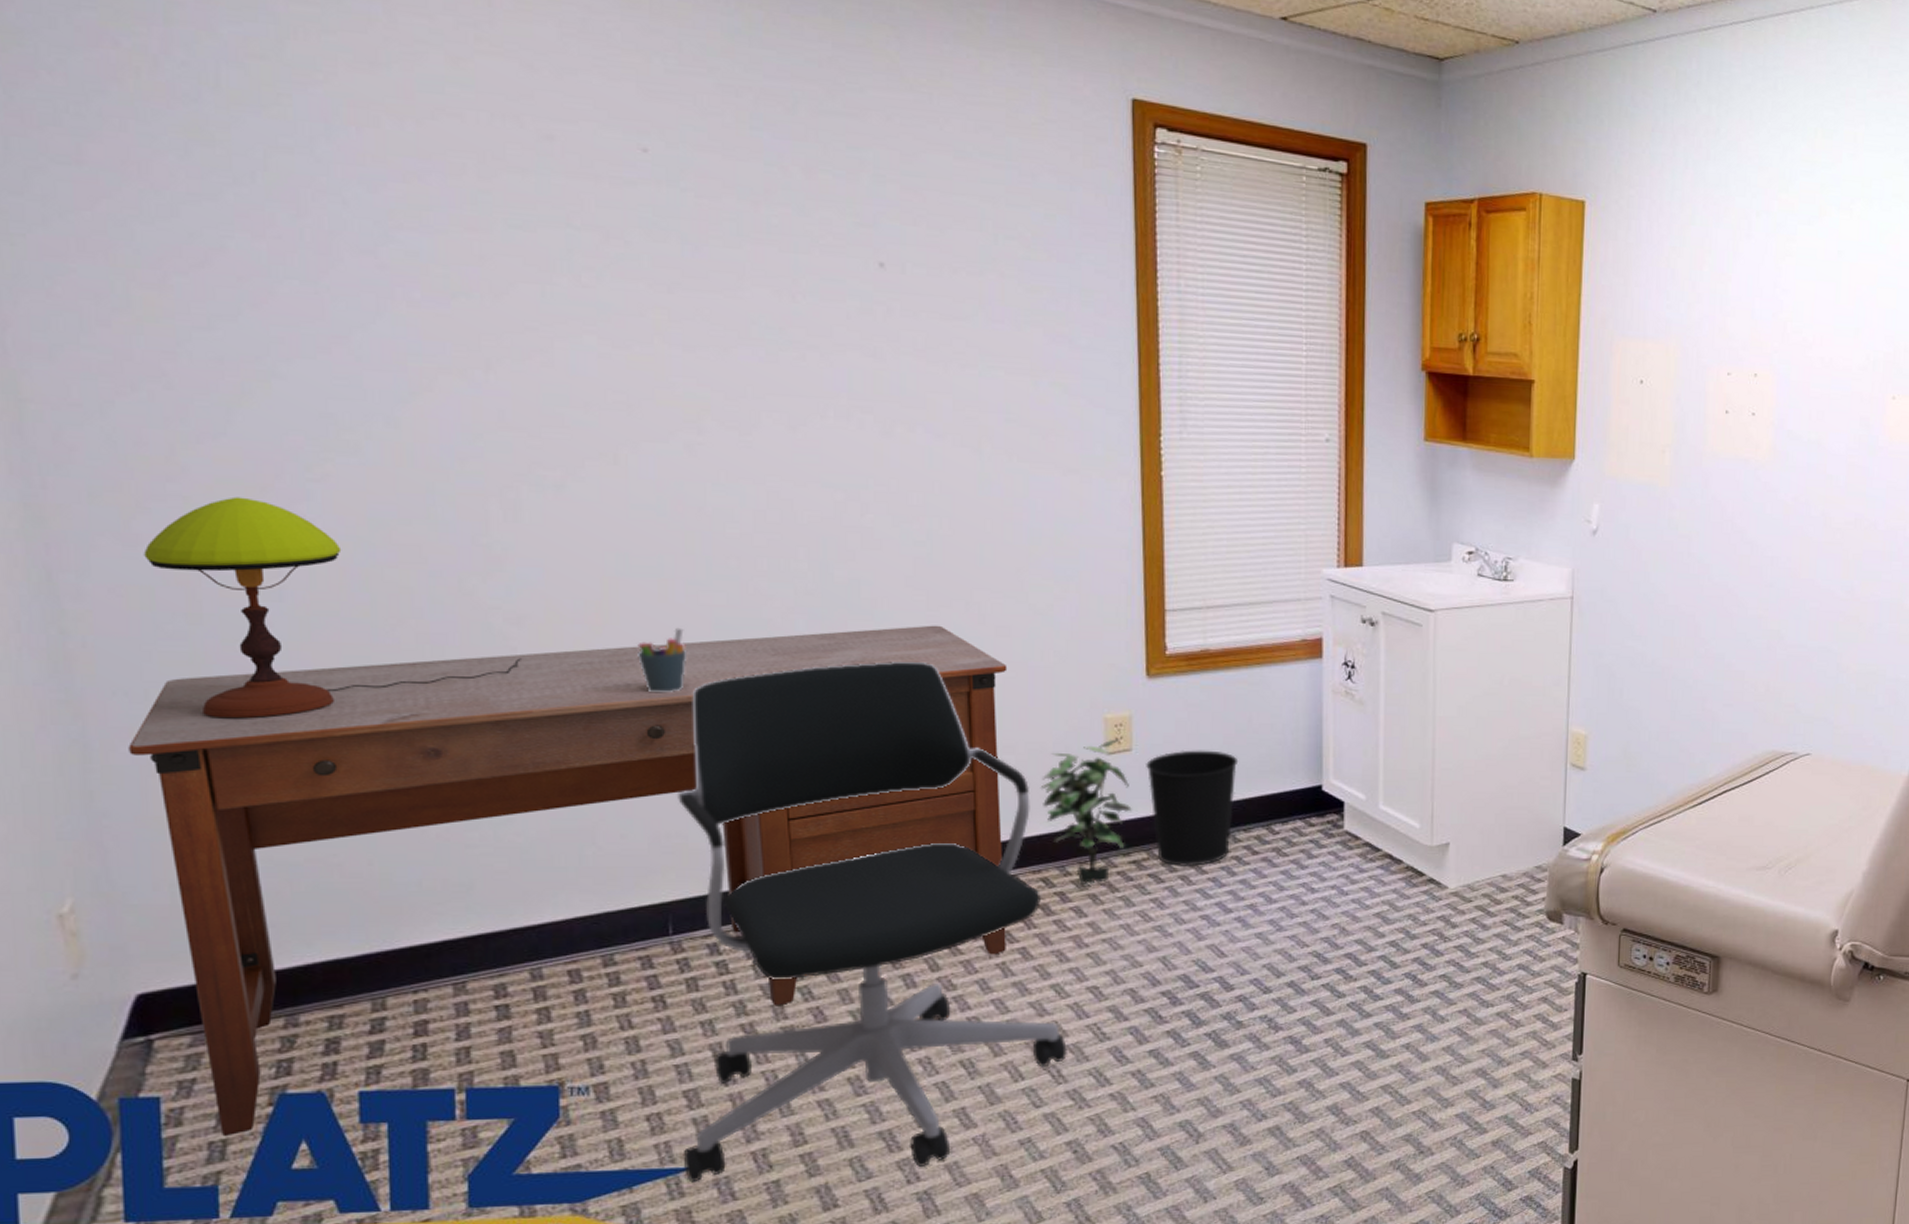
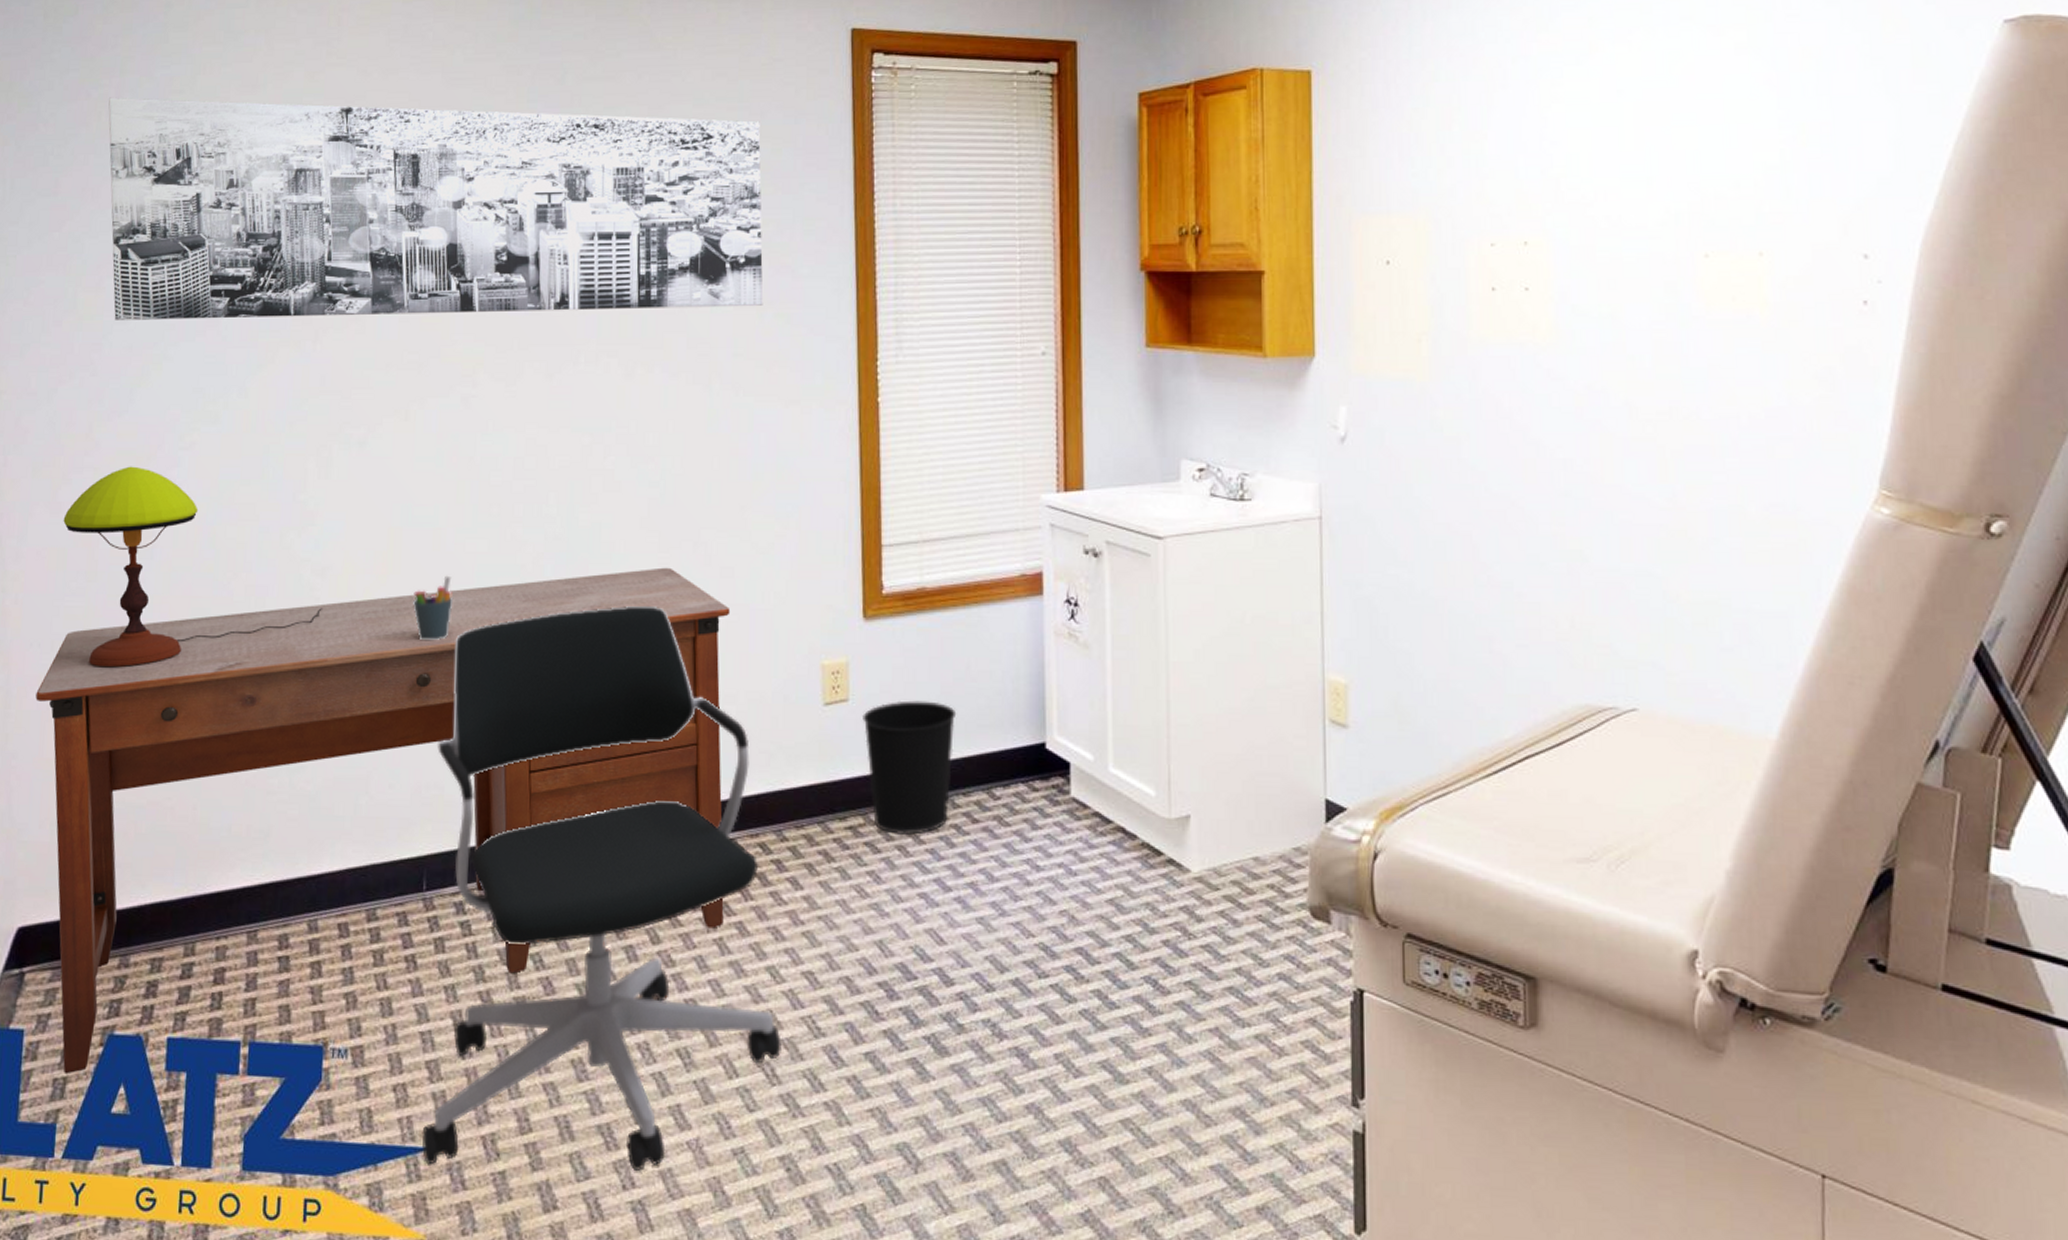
wall art: none [150,50,1038,373] -> present [108,97,764,320]
potted plant: present [1040,739,1132,884] -> none [759,687,848,852]

